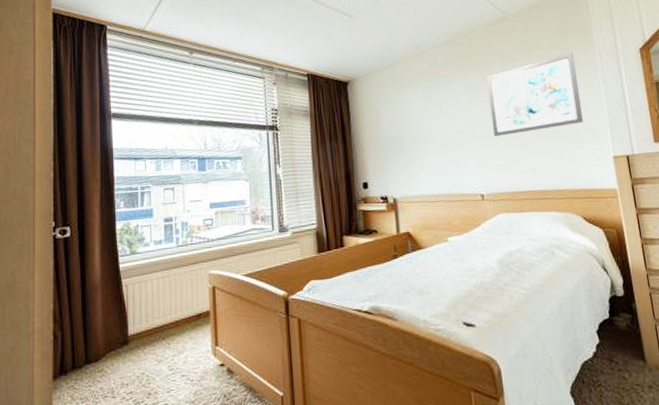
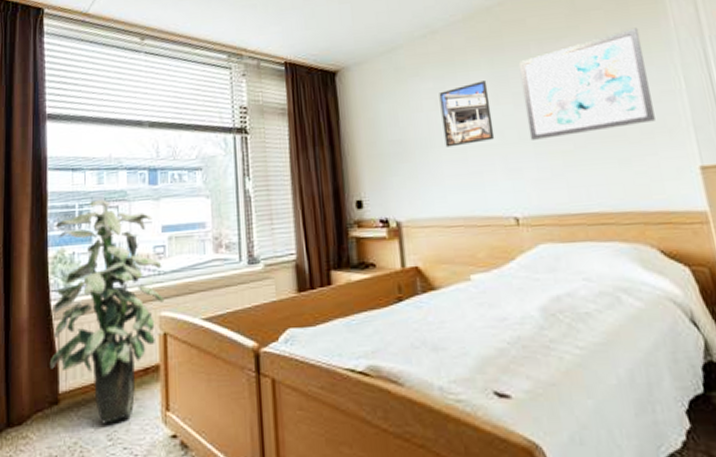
indoor plant: none [119,183,213,358] -> present [49,199,165,424]
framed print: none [426,91,468,142] -> present [439,81,495,148]

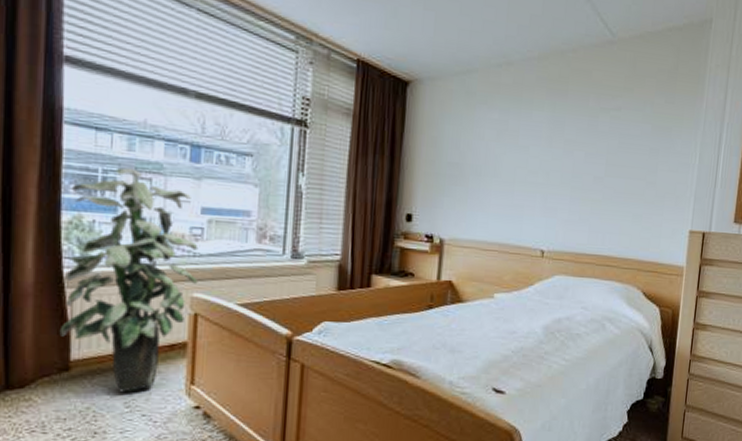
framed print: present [439,81,495,148] -> none [497,121,546,179]
wall art: present [518,27,655,140] -> none [569,101,679,188]

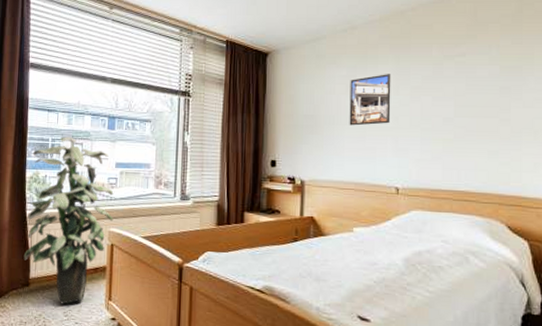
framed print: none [497,121,546,179] -> present [349,74,391,126]

